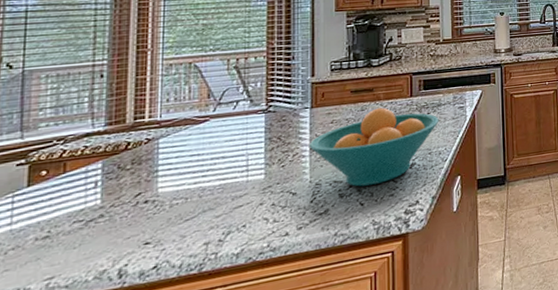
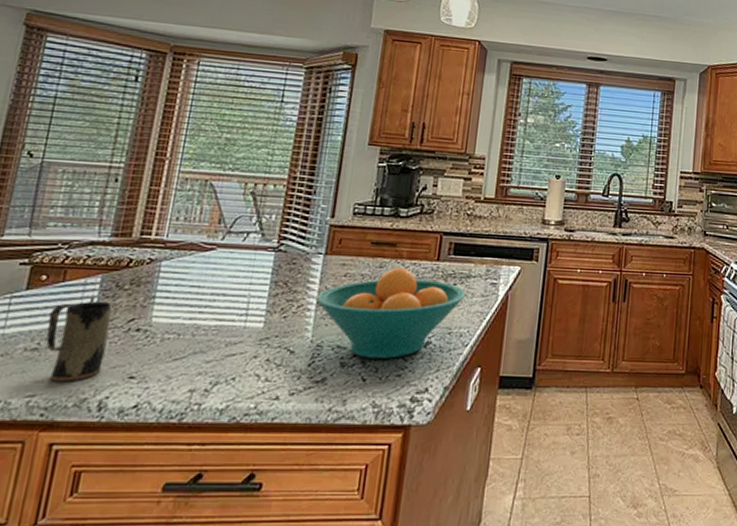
mug: none [55,183,118,262] -> present [46,302,112,382]

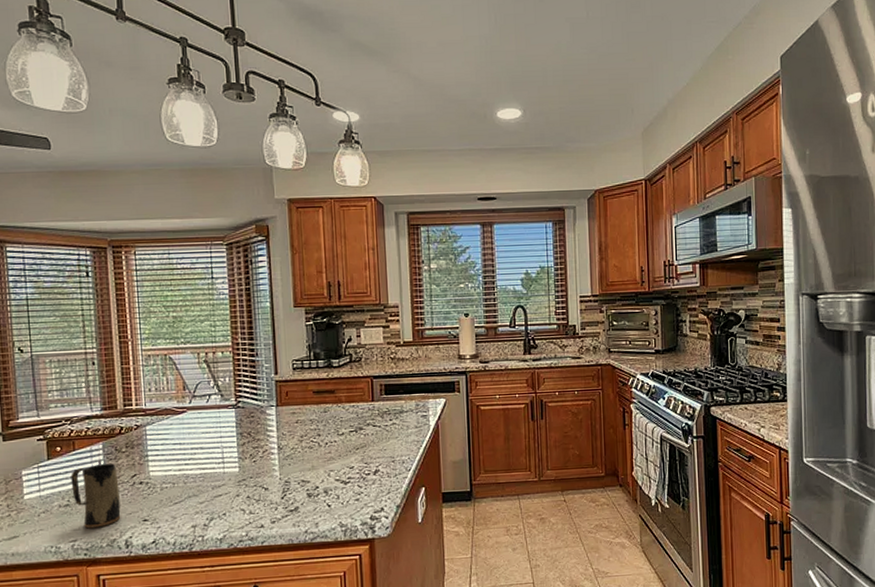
fruit bowl: present [317,267,466,359] -> none [277,410,402,488]

